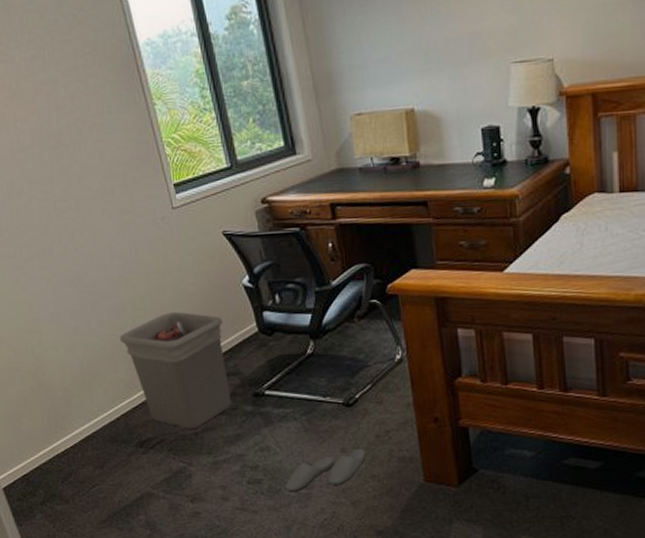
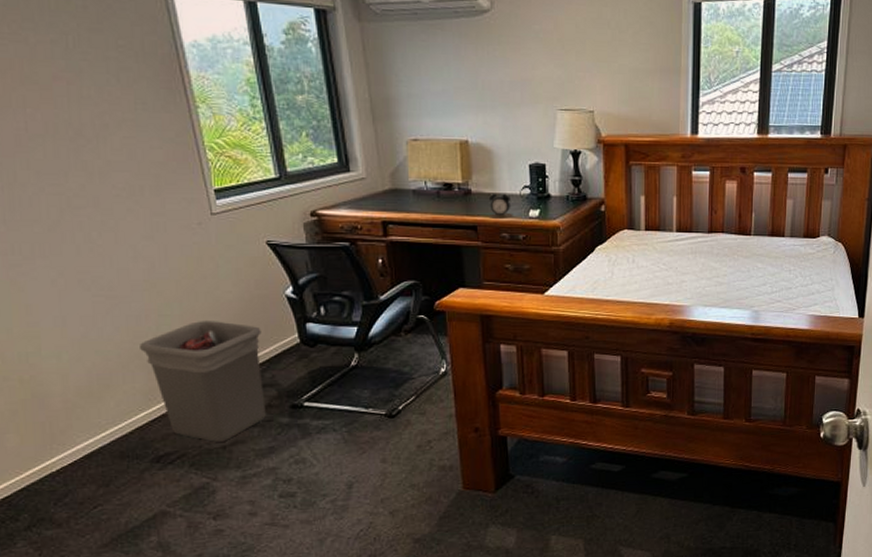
slippers: present [285,448,366,492] -> none [320,458,407,504]
alarm clock: none [438,161,466,193] -> present [488,191,513,220]

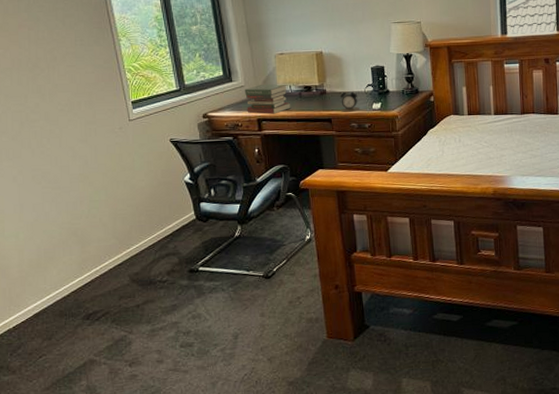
recycling bin: present [140,320,266,442] -> none [76,203,170,302]
books: none [366,178,425,216] -> present [245,84,290,115]

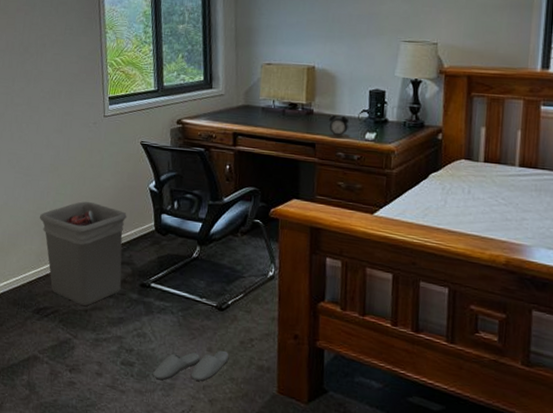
recycling bin: none [76,203,170,302] -> present [40,201,127,306]
slippers: none [213,312,281,353] -> present [153,350,229,381]
books: present [245,84,290,115] -> none [223,95,271,130]

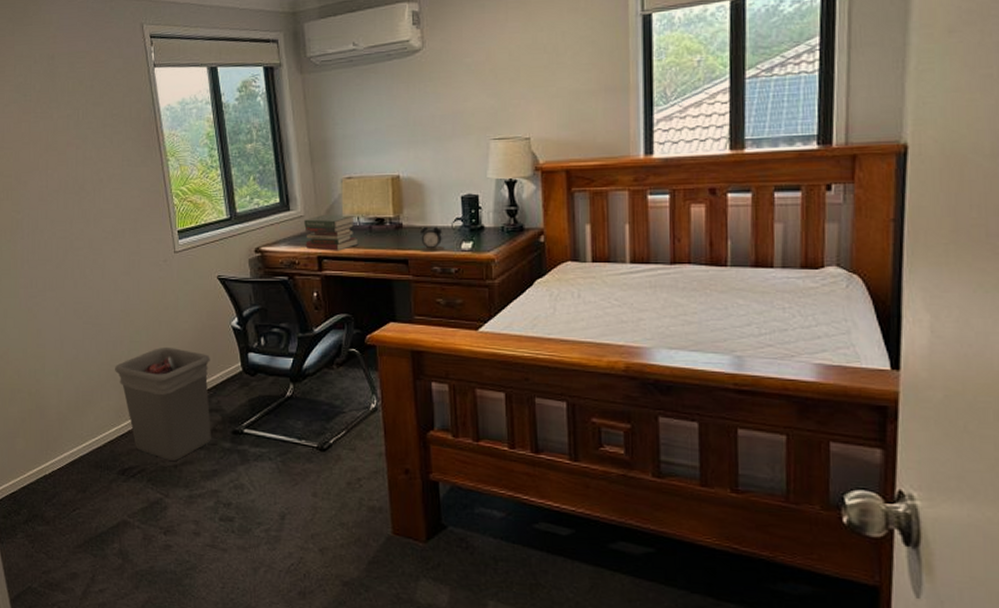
slippers: present [153,350,229,381] -> none [256,494,337,533]
books: none [223,95,271,130] -> present [304,215,358,251]

